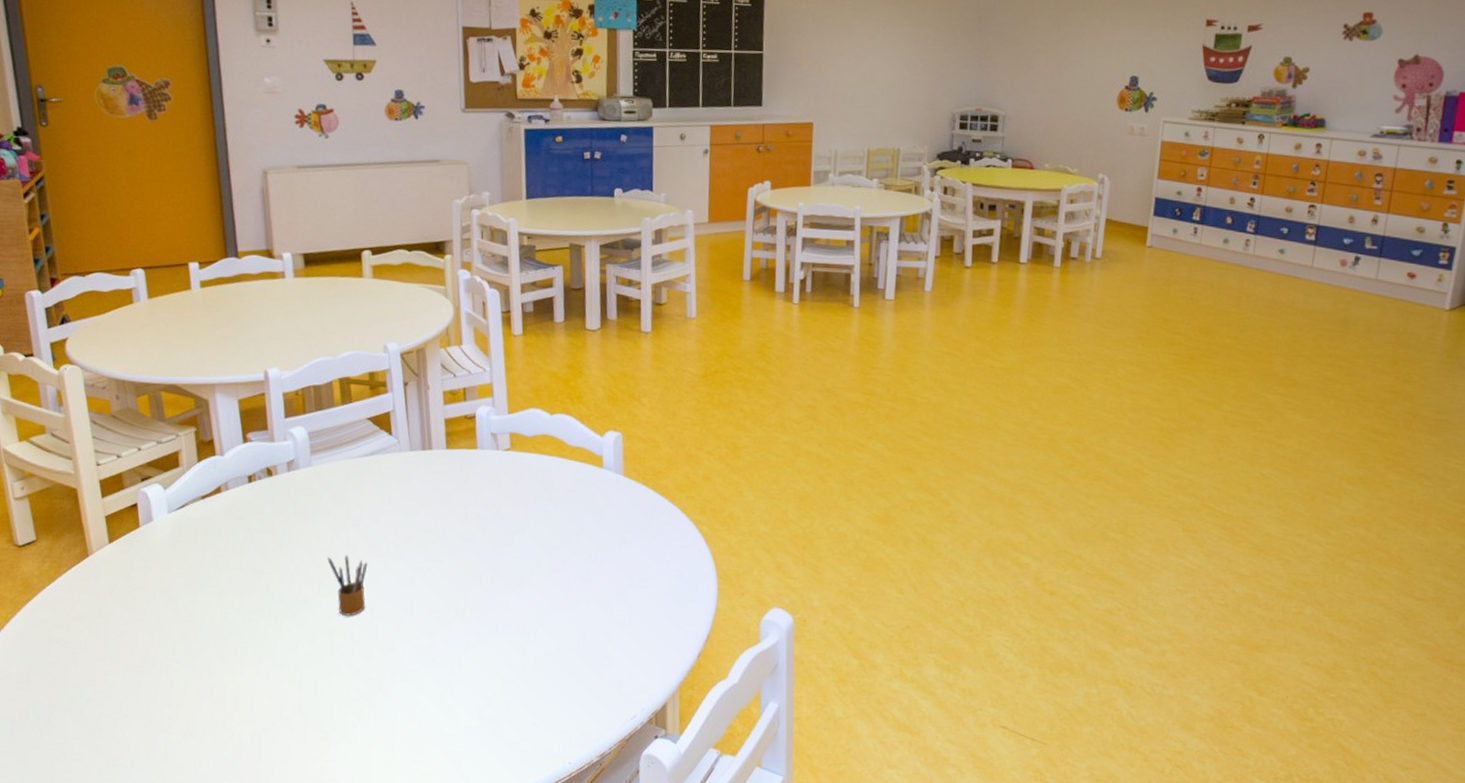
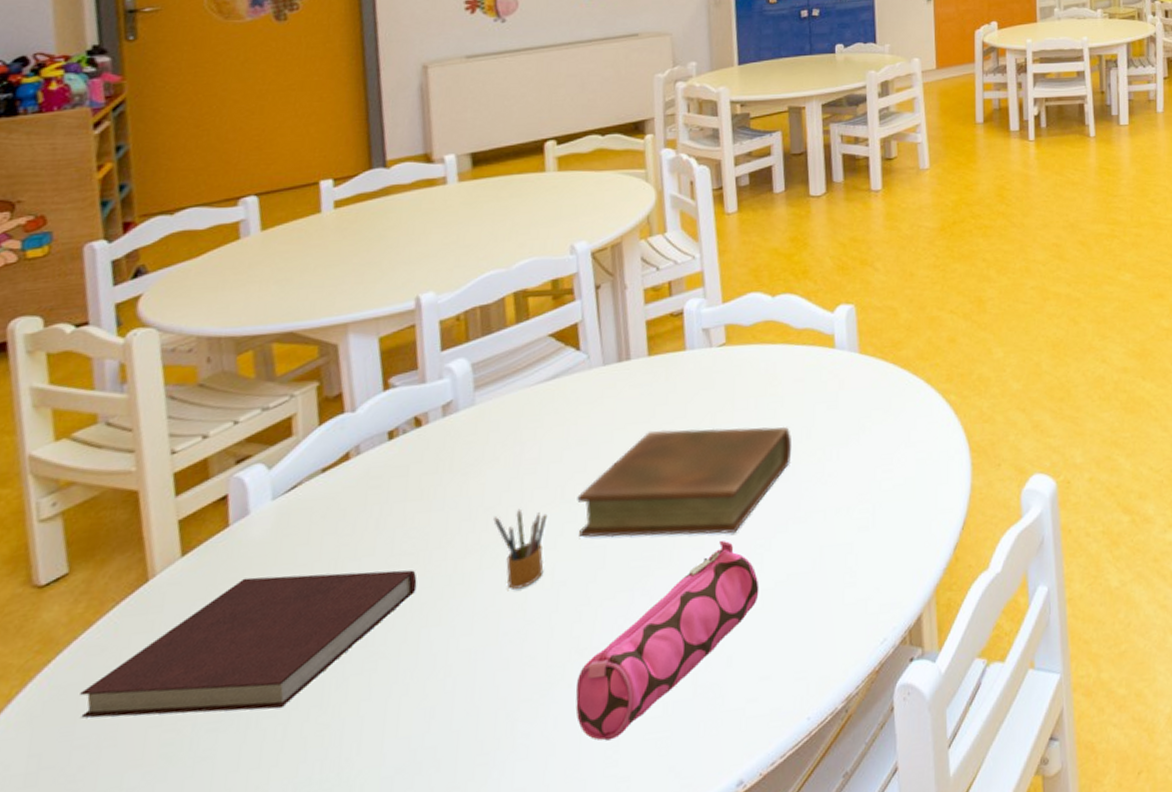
notebook: none [51,568,273,667] -> present [80,570,417,718]
book: none [390,511,564,606] -> present [577,426,792,538]
pencil case: none [390,611,533,744] -> present [575,541,759,741]

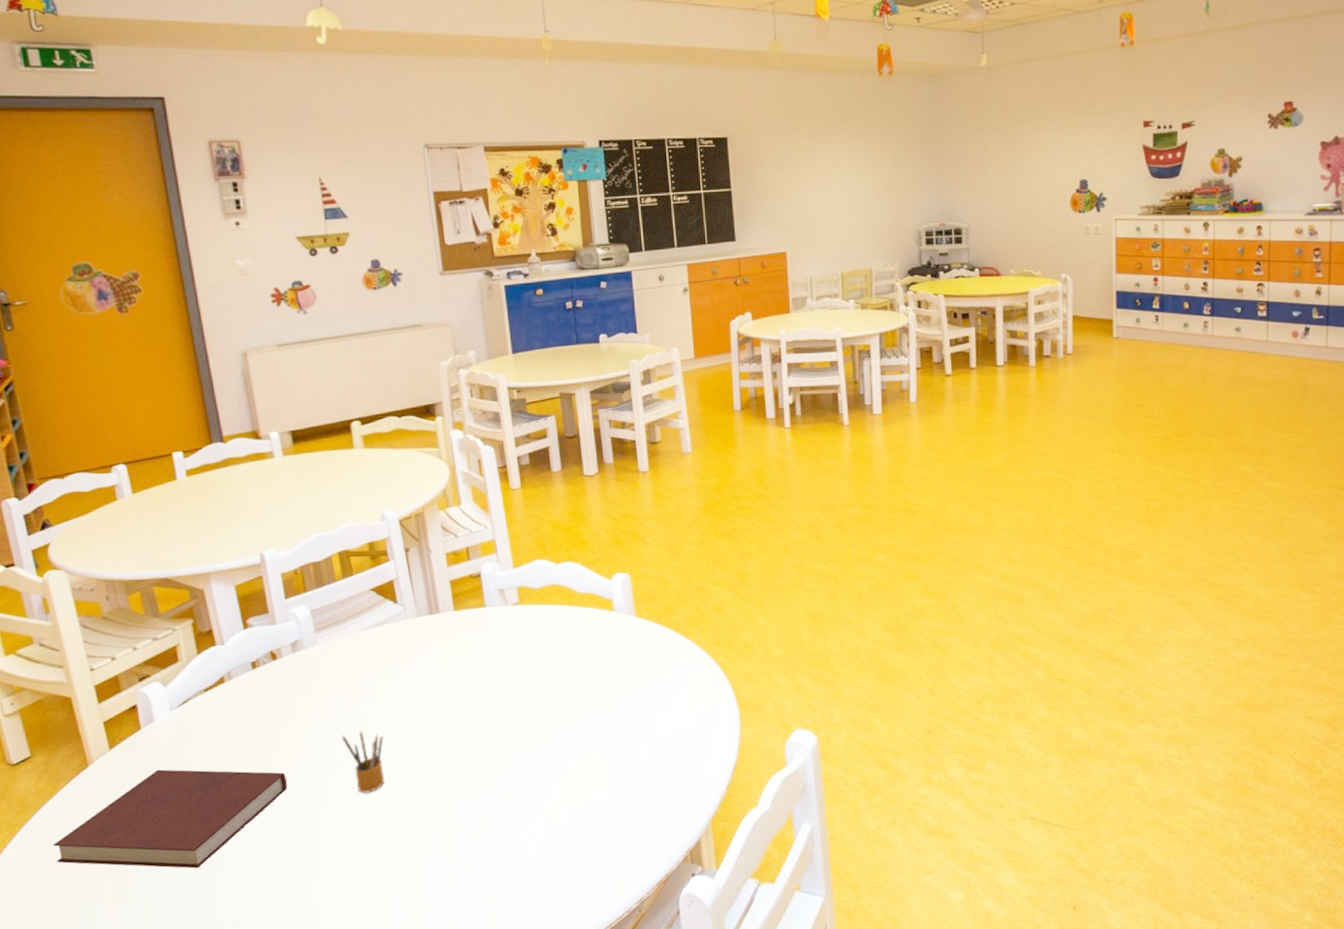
pencil case: present [575,541,759,741] -> none [420,767,561,915]
book: present [577,426,792,538] -> none [406,673,582,761]

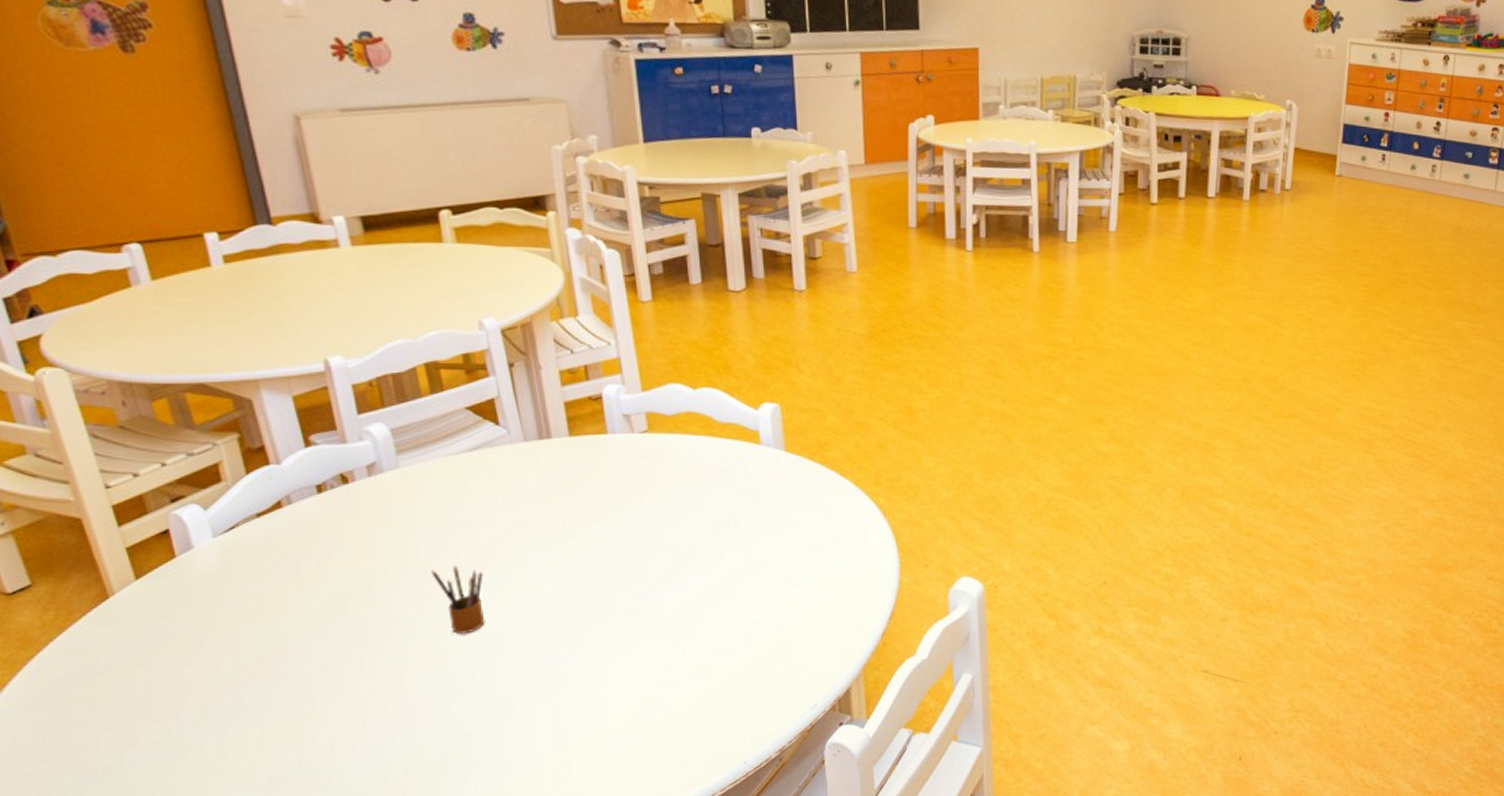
notebook: present [53,769,288,869] -> none [67,603,365,713]

